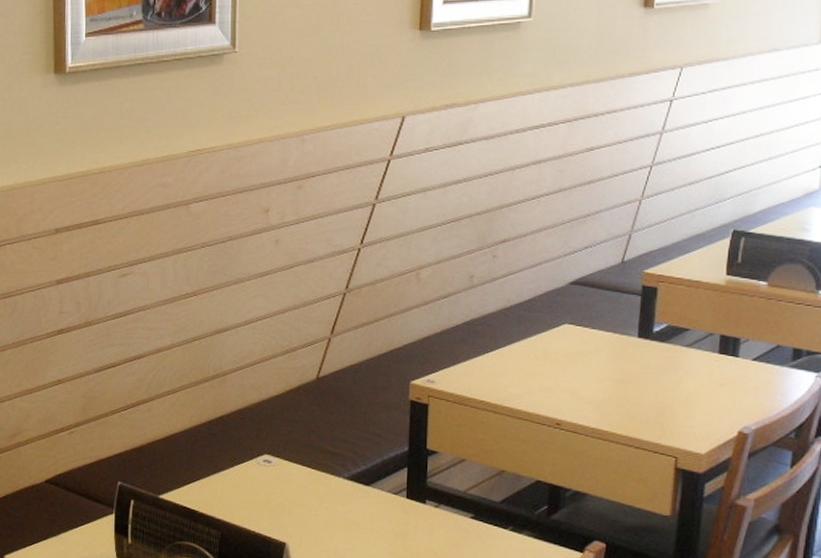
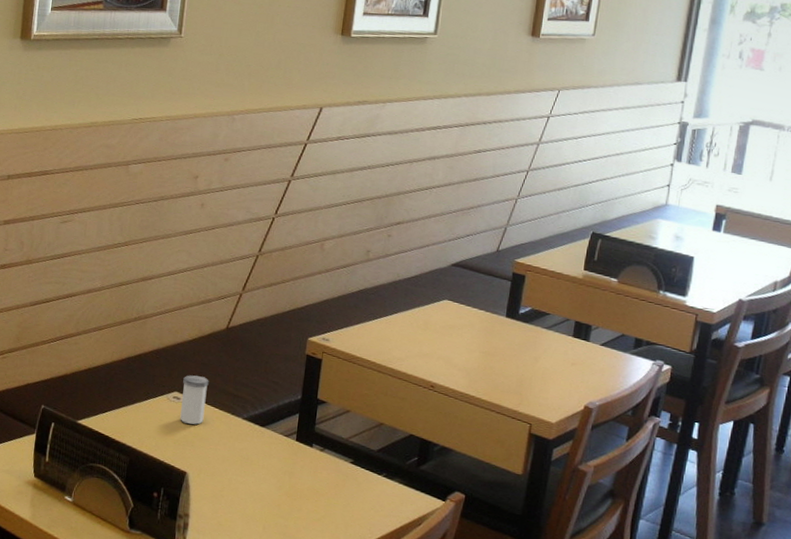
salt shaker: none [273,434,302,489] -> present [180,375,209,425]

